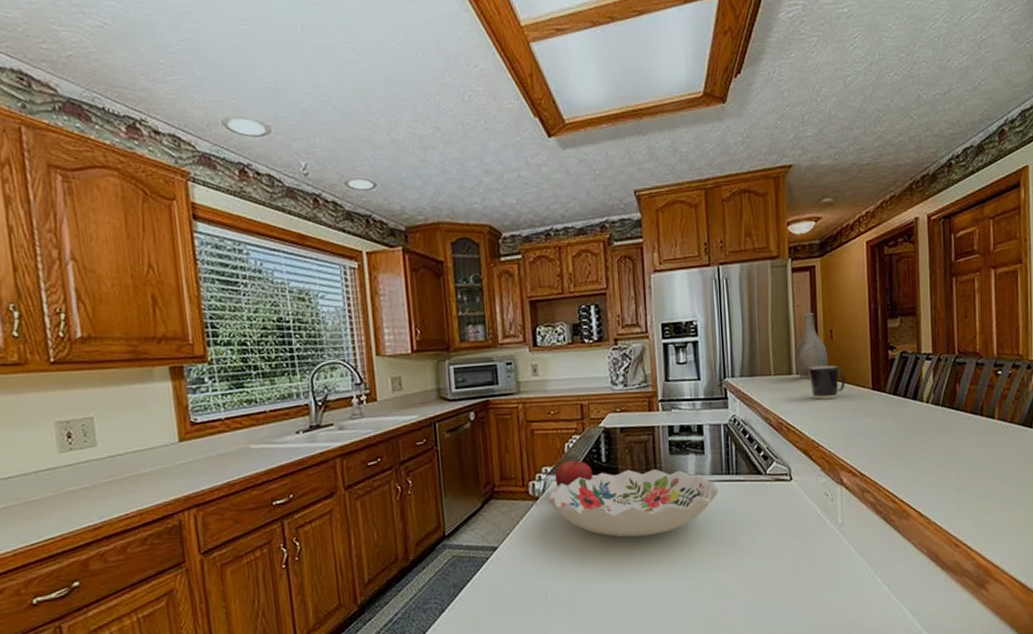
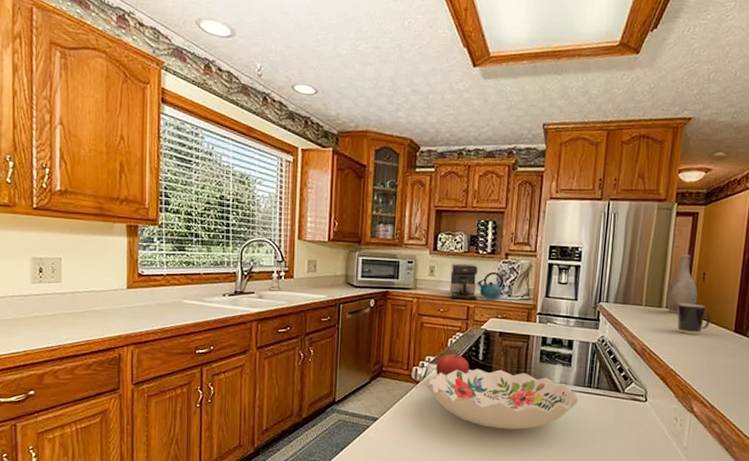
coffee maker: none [555,356,590,399] -> present [449,263,478,301]
kettle: none [587,361,617,394] -> present [477,271,504,301]

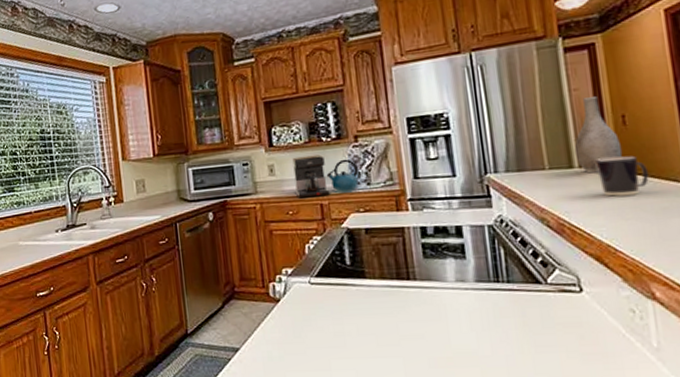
decorative bowl: present [427,368,579,430] -> none [289,273,487,348]
fruit: present [436,353,470,376] -> none [296,260,337,289]

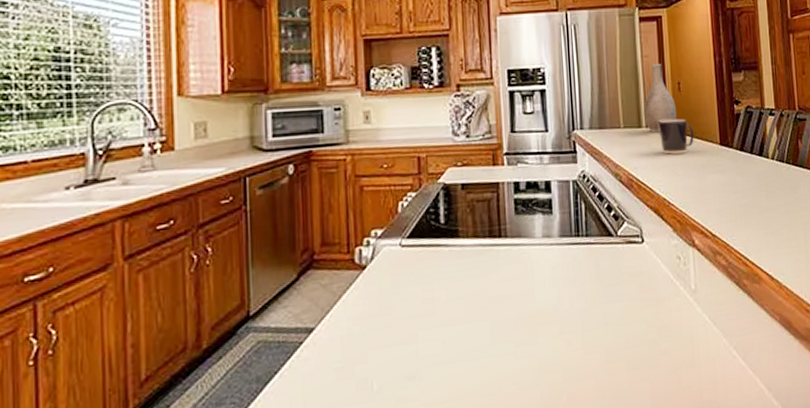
coffee maker: present [292,154,330,199] -> none [391,102,428,150]
kettle: present [326,159,359,194] -> none [426,108,459,146]

